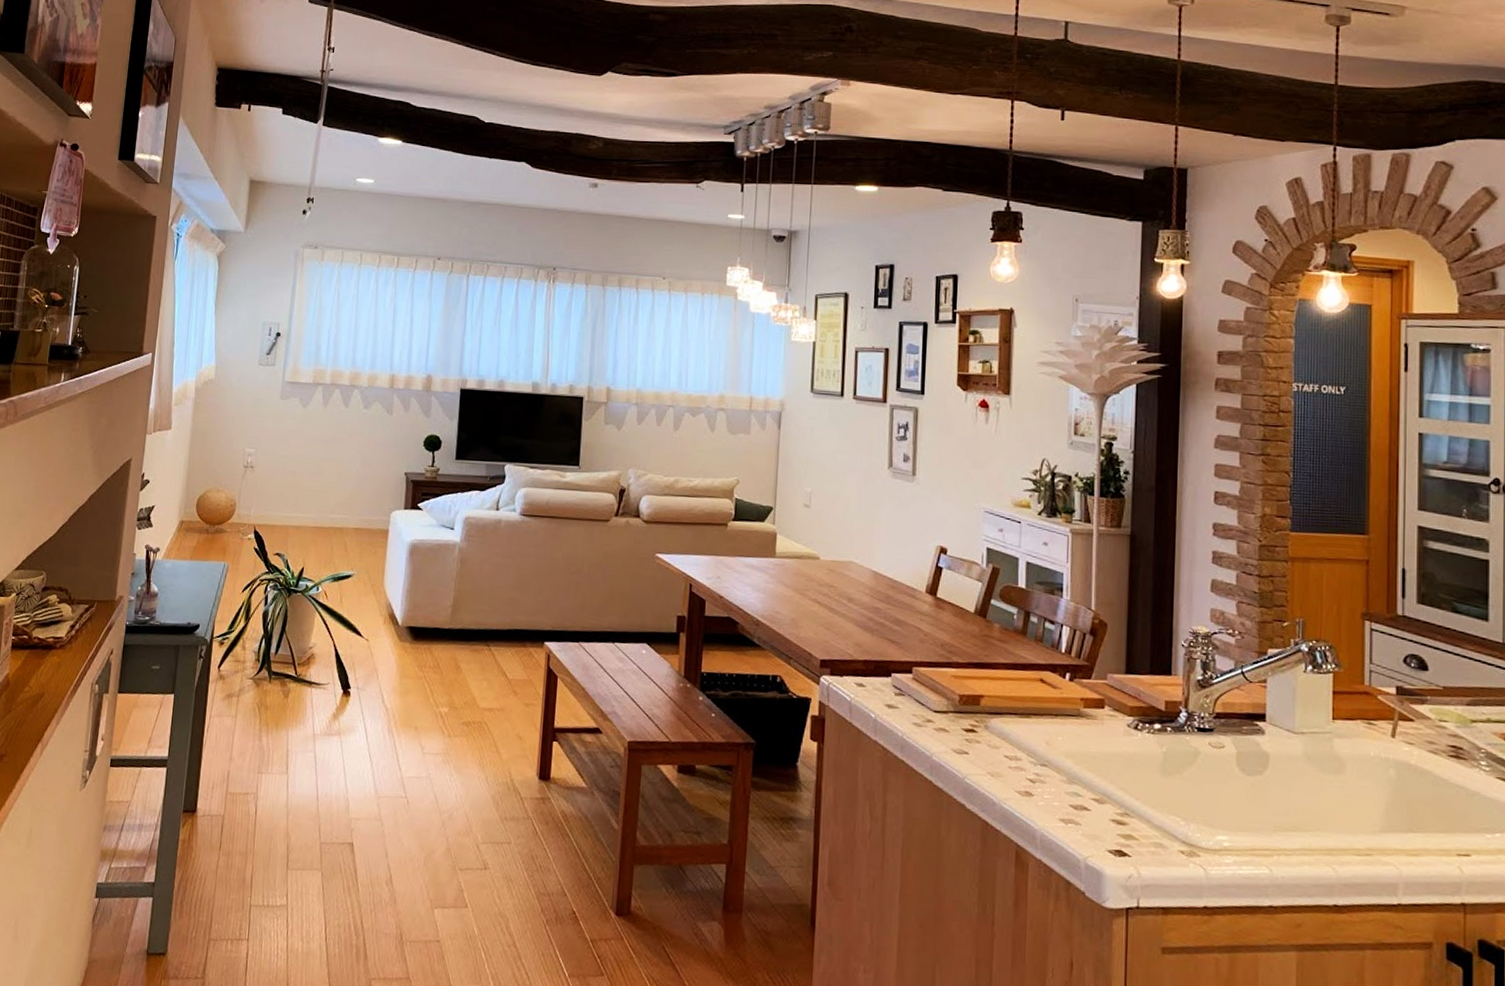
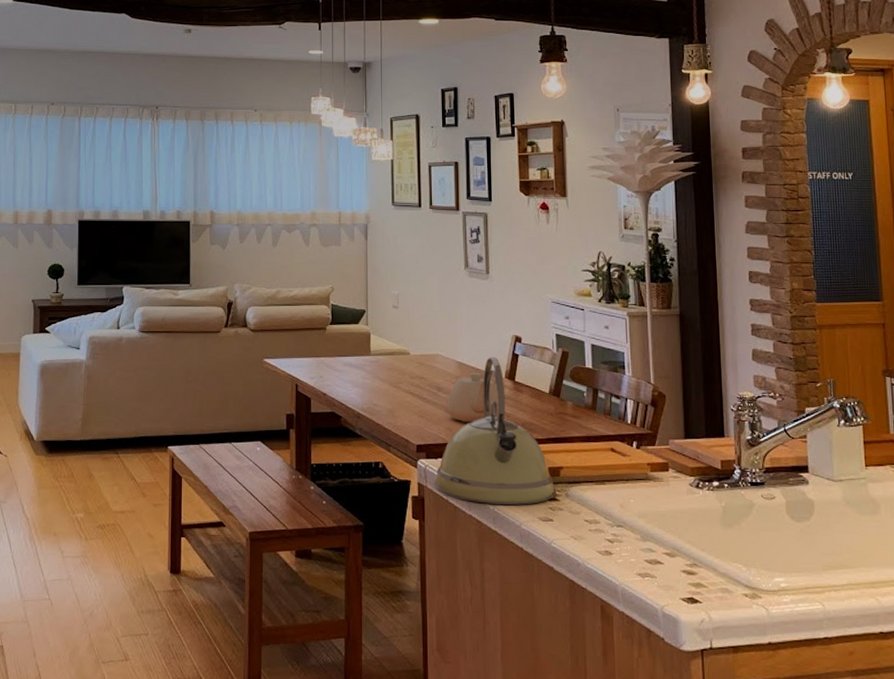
kettle: none [838,568,975,734] -> present [435,357,557,505]
teapot: none [857,583,917,640] -> present [447,372,500,423]

